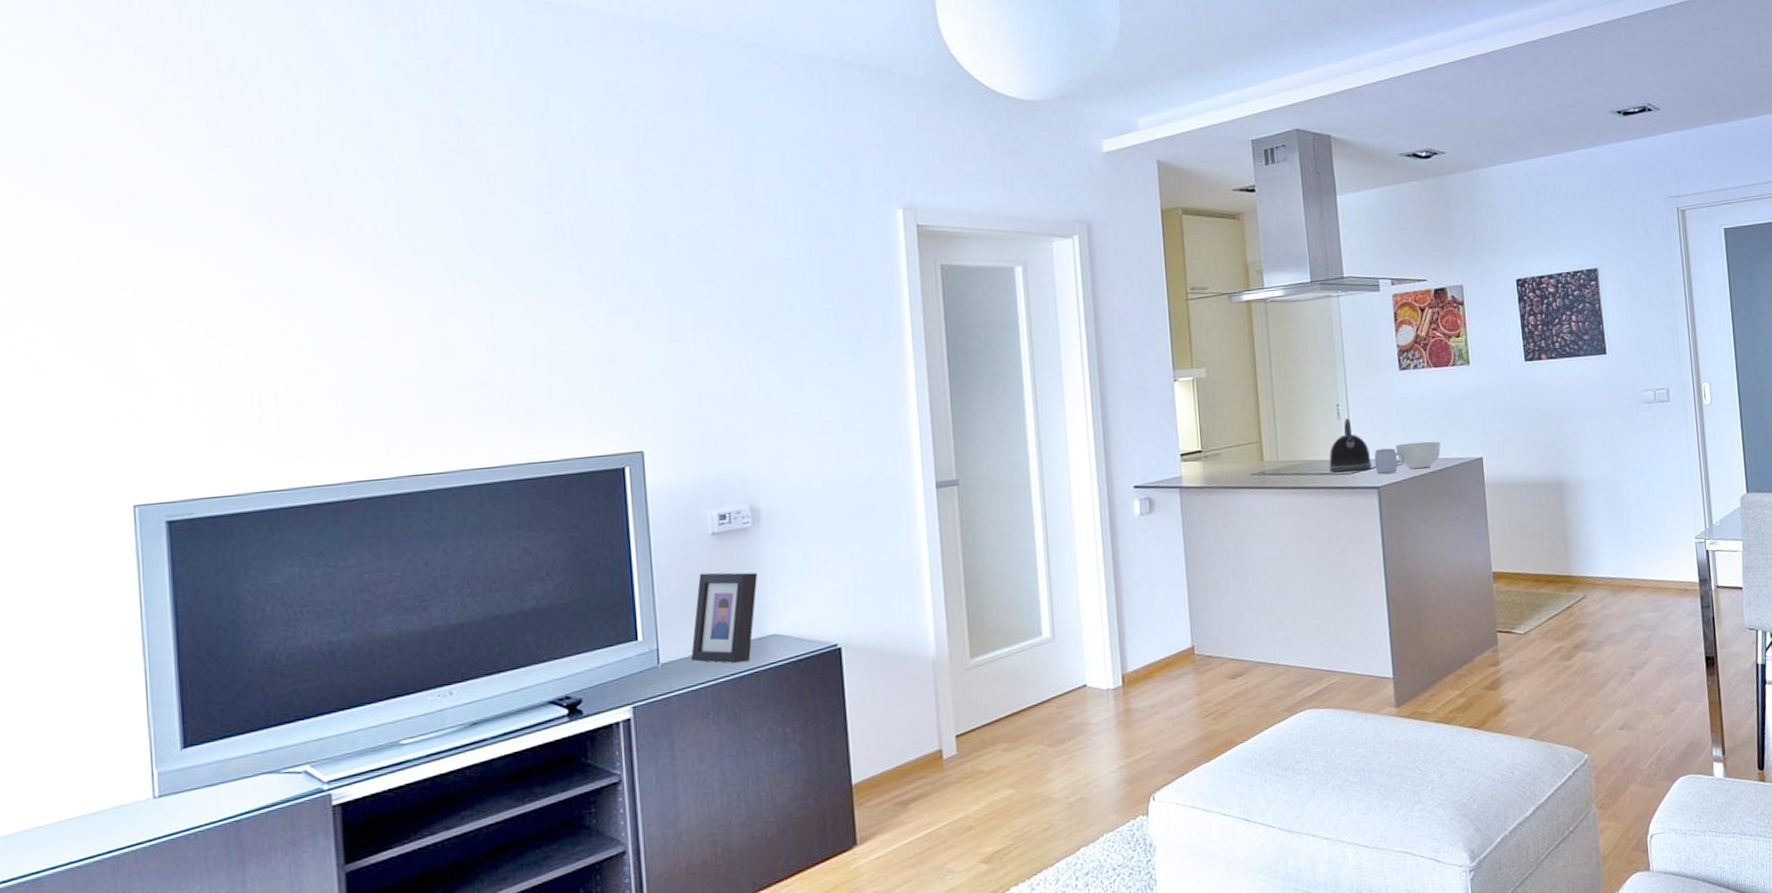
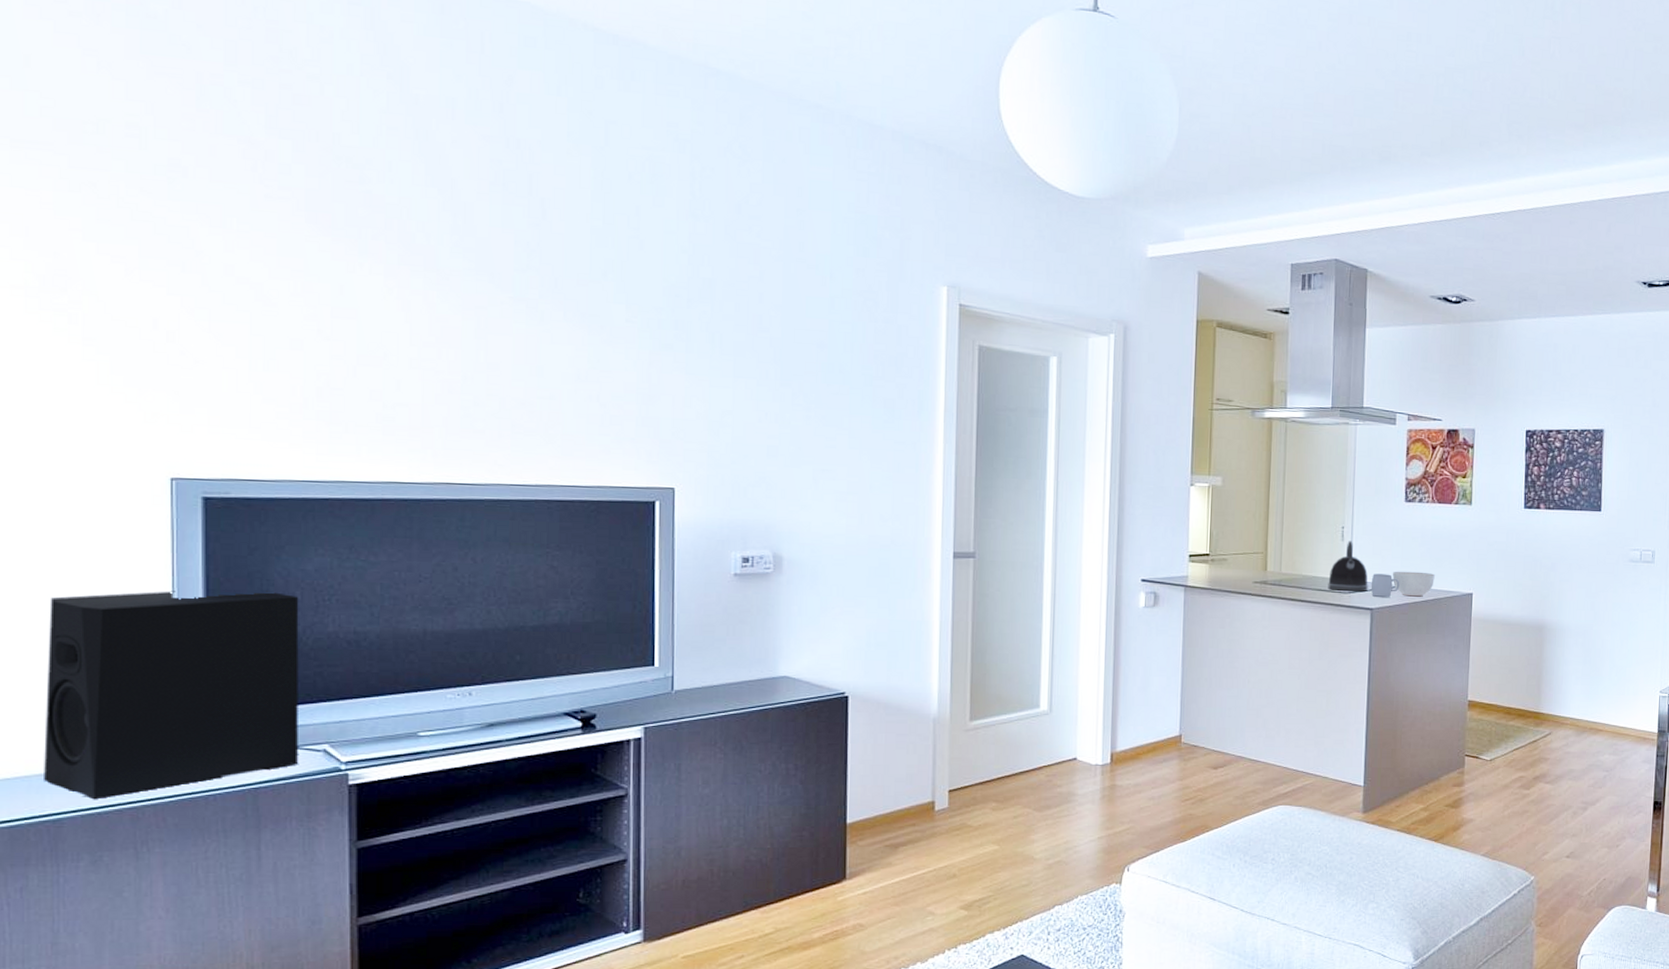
speaker: none [18,610,280,852] -> present [44,591,299,799]
picture frame: present [691,572,758,664] -> none [704,611,775,699]

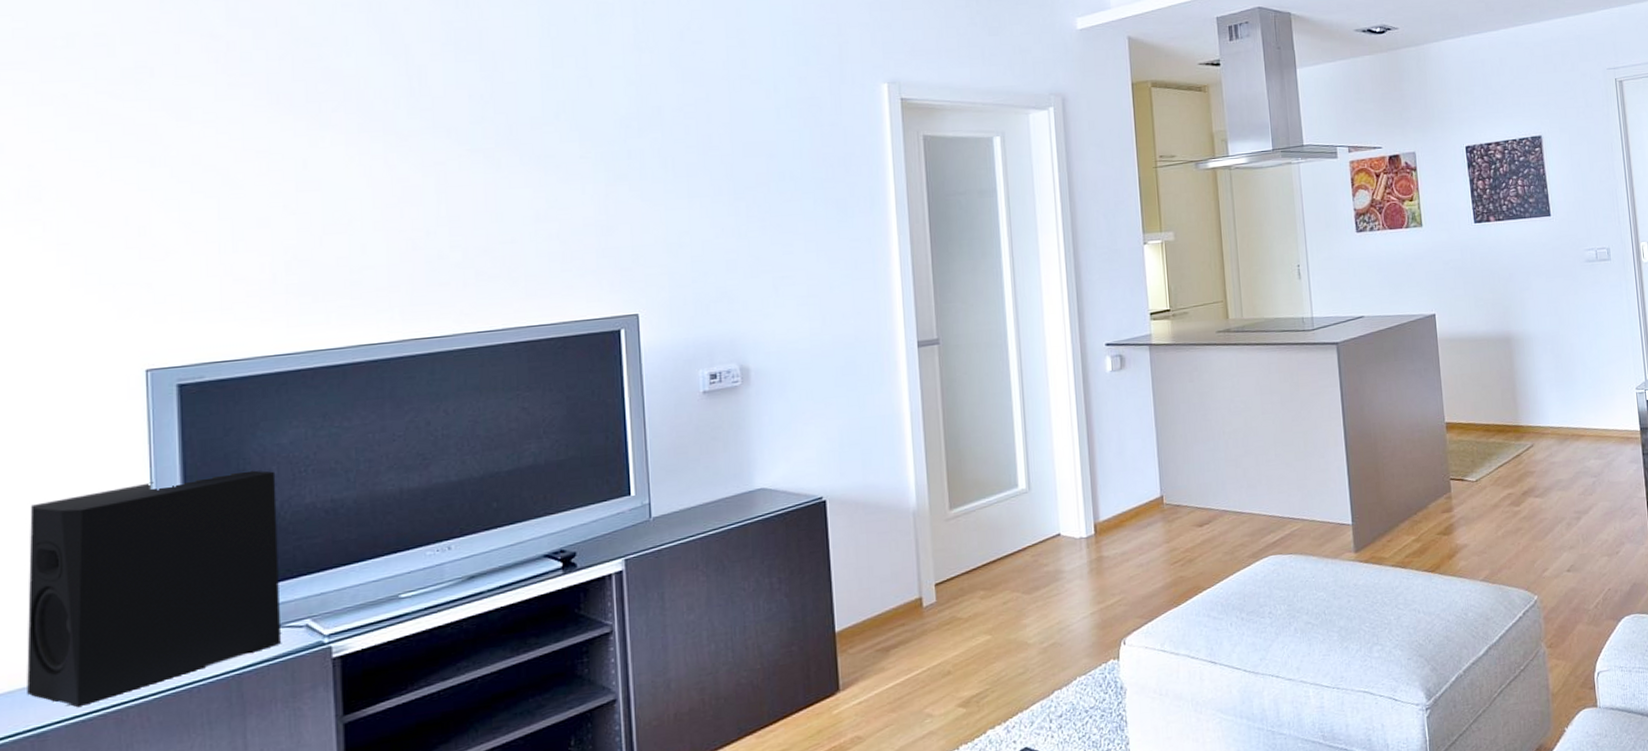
kettle: present [1328,541,1368,591] -> none [1290,278,1331,330]
mug: present [1371,573,1400,597] -> none [1333,306,1362,331]
bowl: present [1392,571,1435,597] -> none [1352,299,1396,326]

